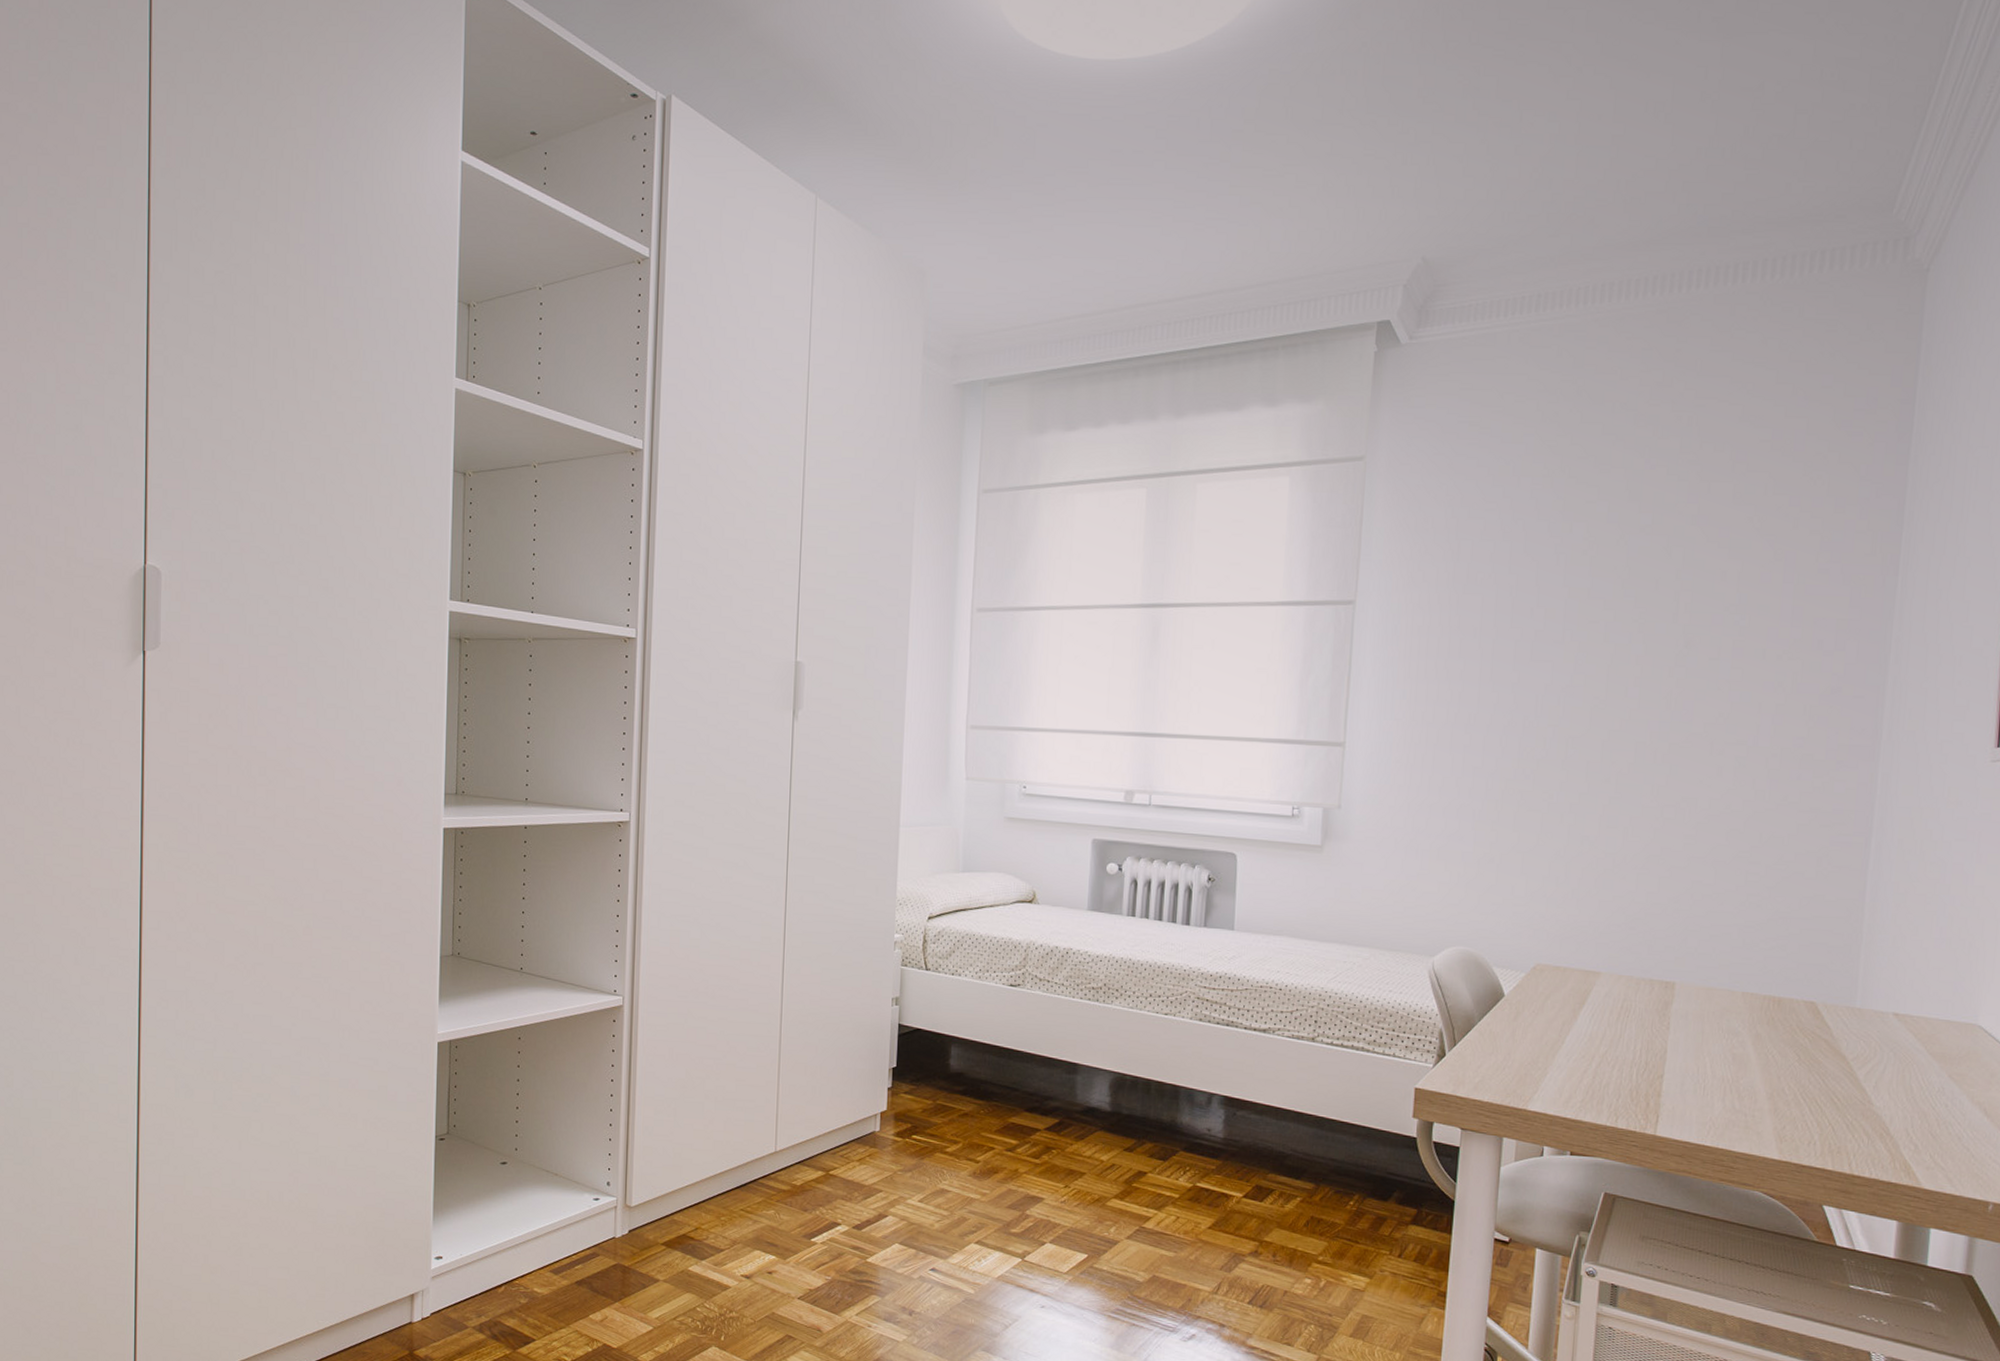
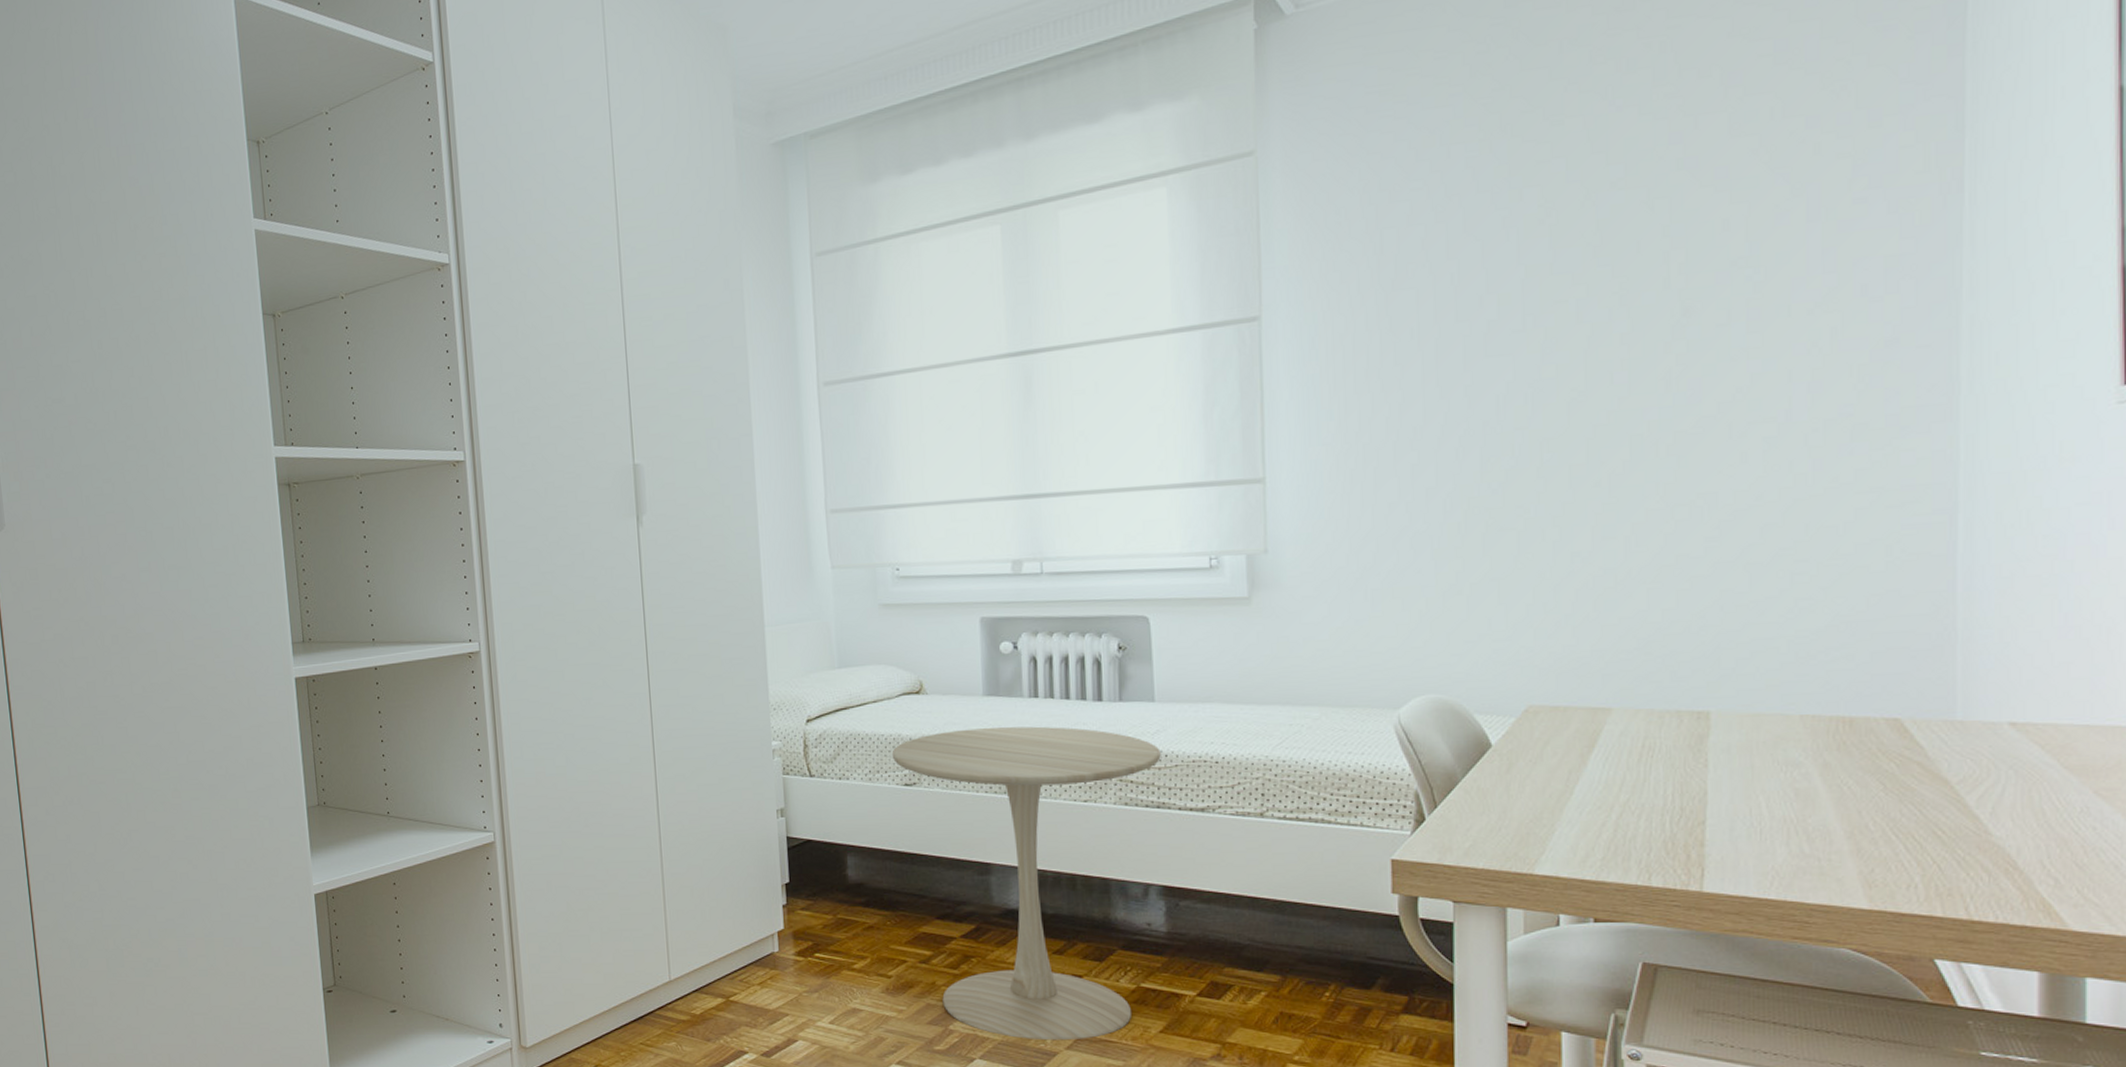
side table: none [1001,939,1235,1231] -> present [891,726,1161,1041]

